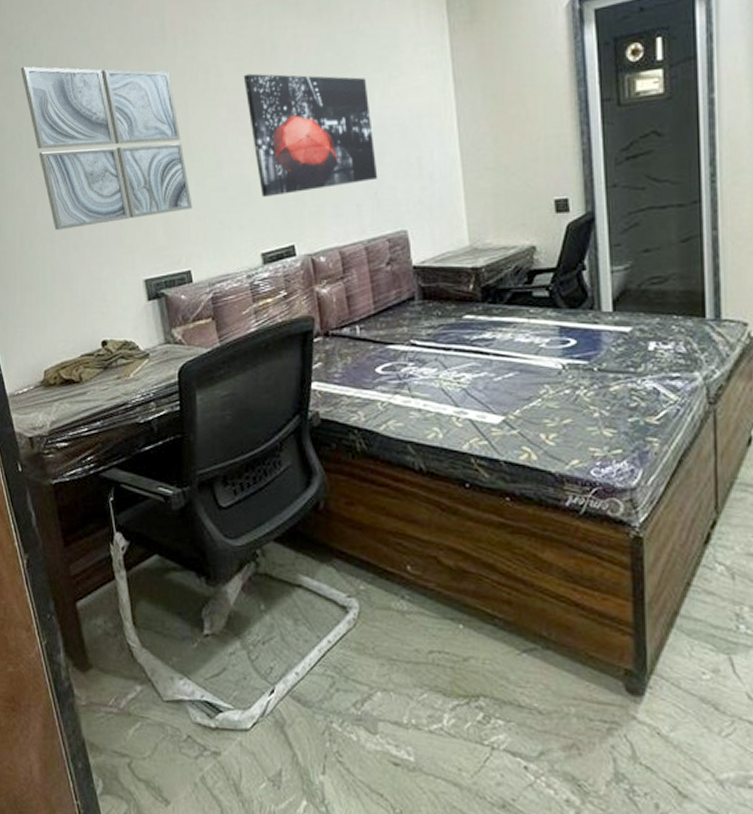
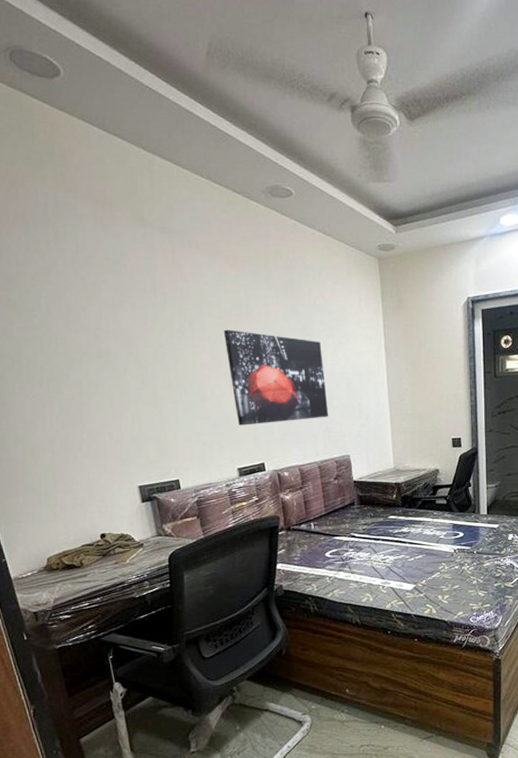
wall art: present [20,66,193,230] -> none [19,303,180,443]

